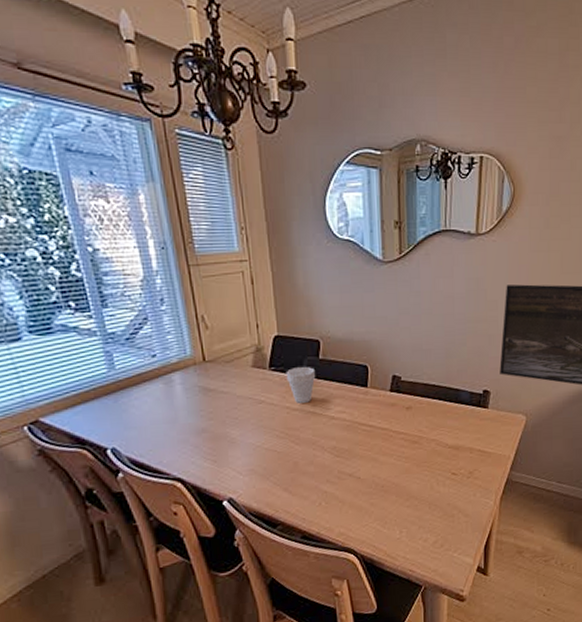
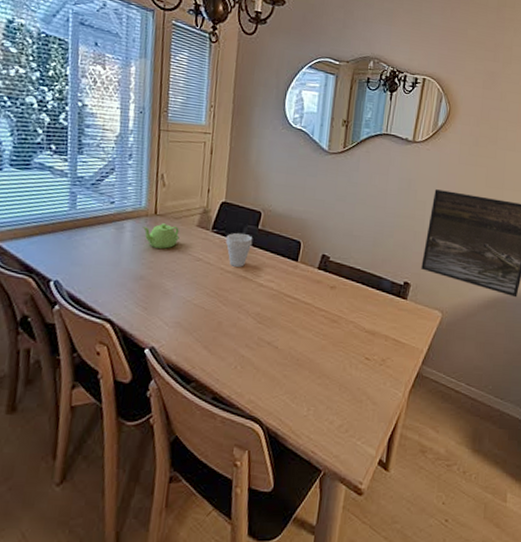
teapot: none [192,369,236,397] -> present [142,223,180,249]

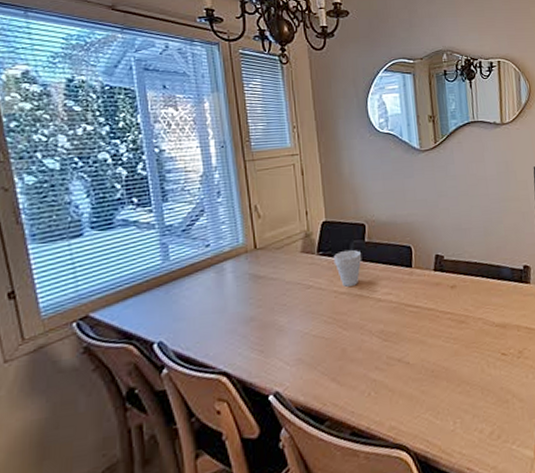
teapot: present [142,223,180,249] -> none [244,256,285,284]

